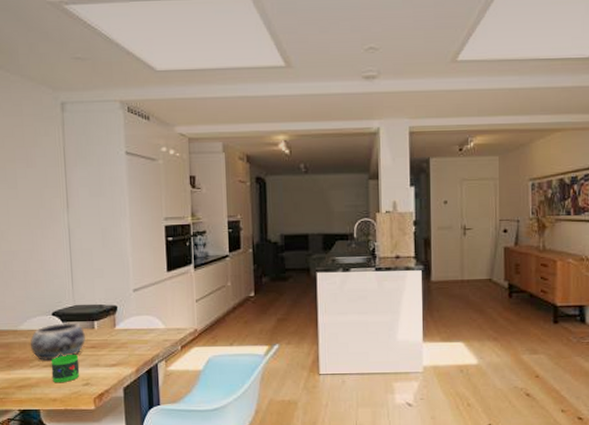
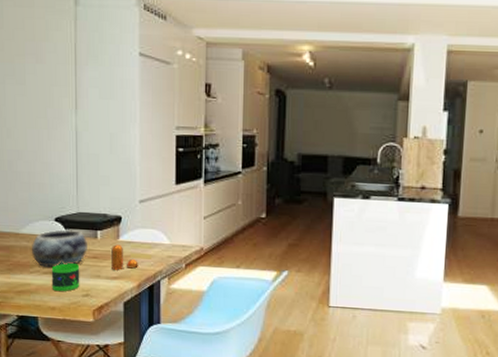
pepper shaker: none [109,333,136,358] -> present [111,244,138,270]

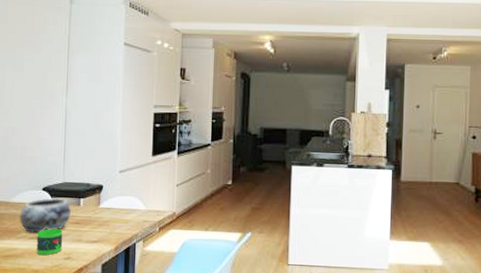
pepper shaker: present [111,244,138,270] -> none [92,211,117,235]

